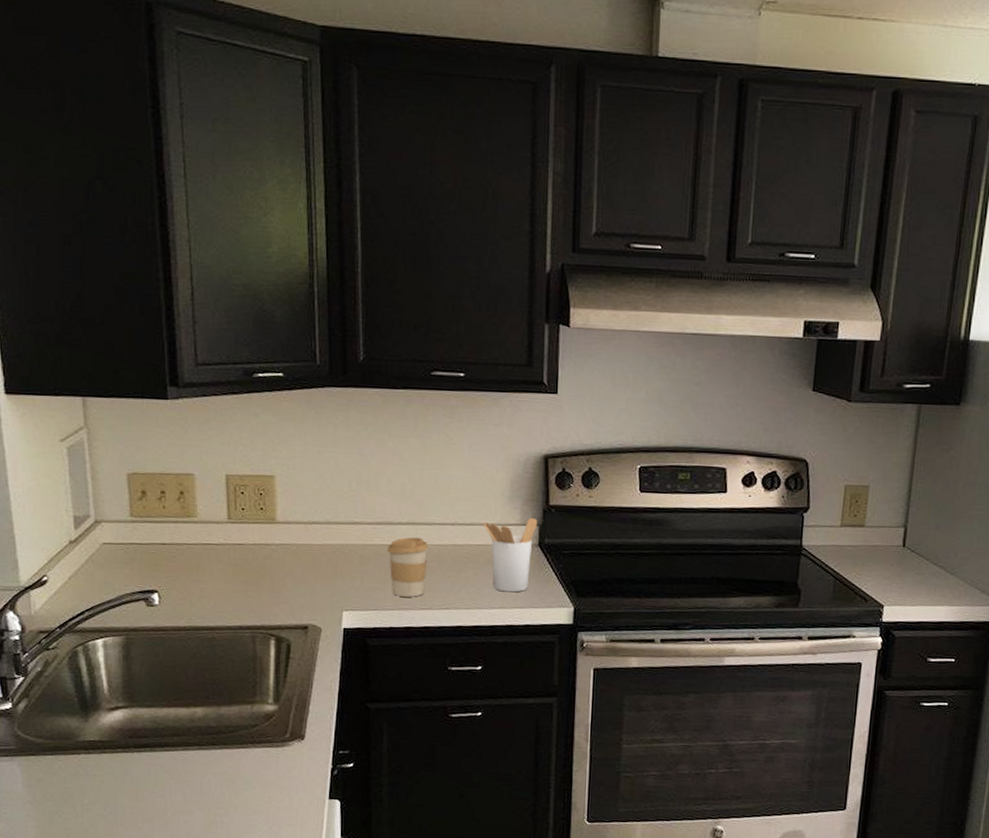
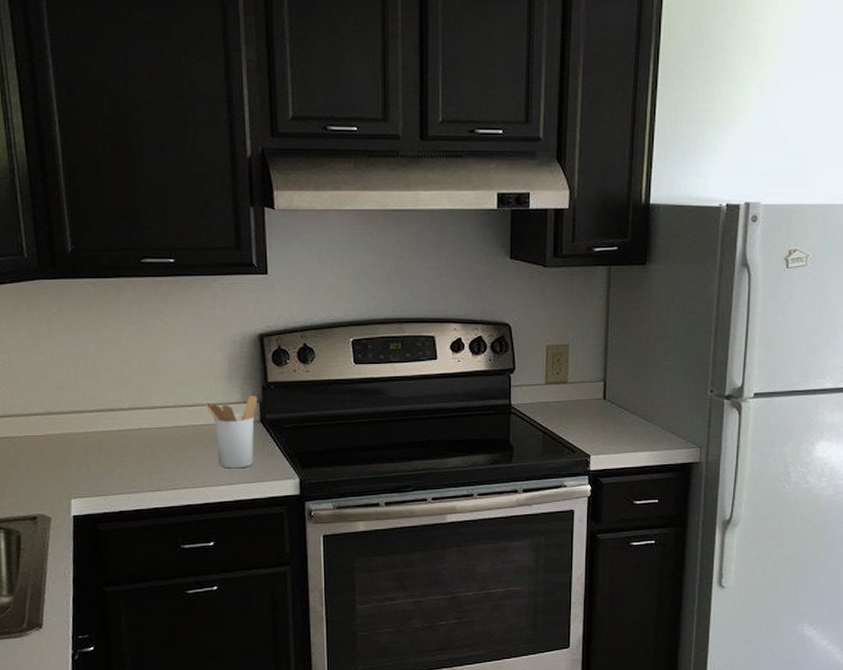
coffee cup: present [388,537,429,597] -> none [111,421,152,480]

